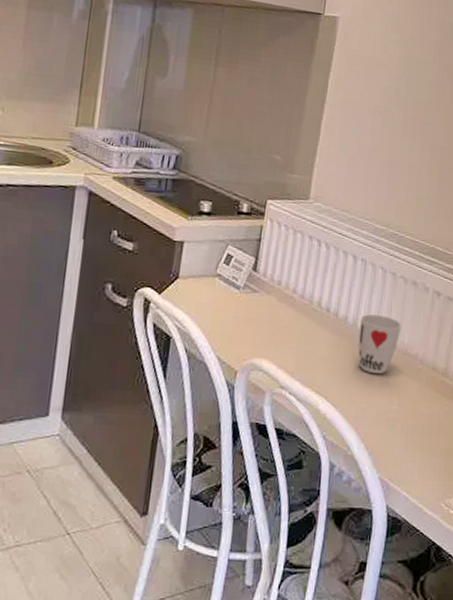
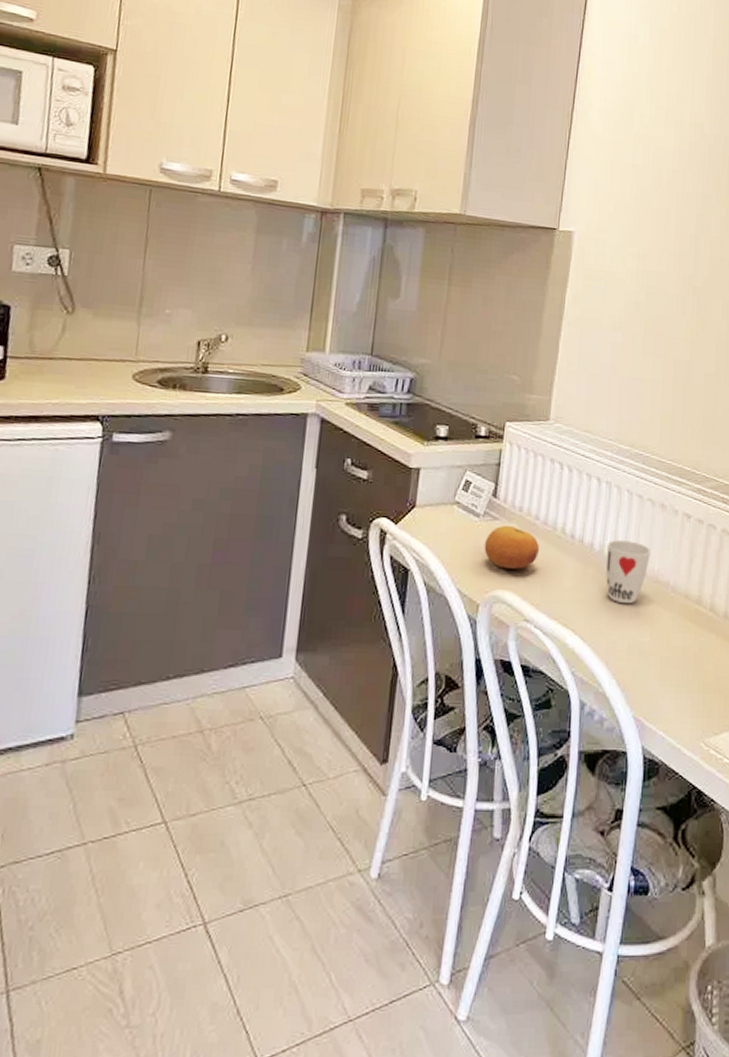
fruit: none [243,297,296,339] -> present [484,525,539,569]

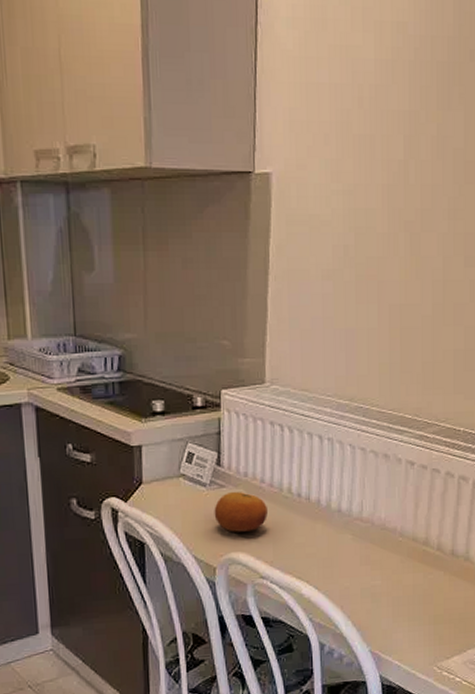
cup: present [605,540,650,604] -> none [333,493,376,553]

